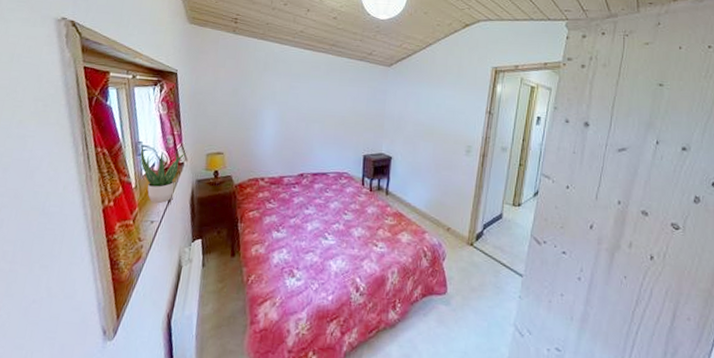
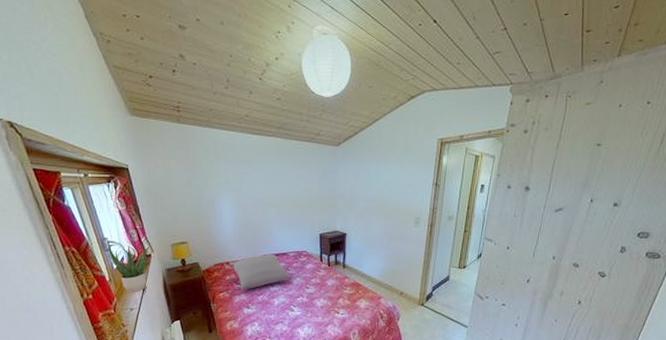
pillow: none [264,172,329,212] -> present [230,254,291,291]

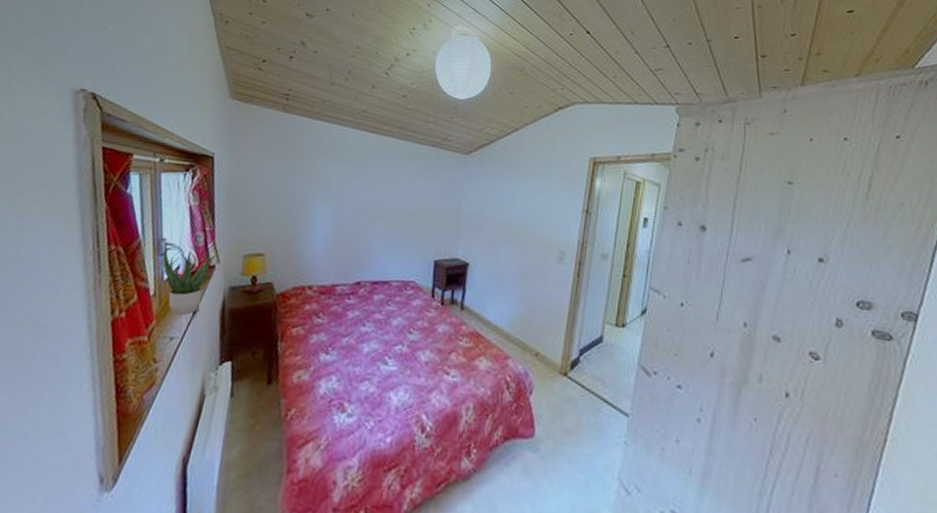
pillow: present [230,254,291,291] -> none [313,280,391,328]

